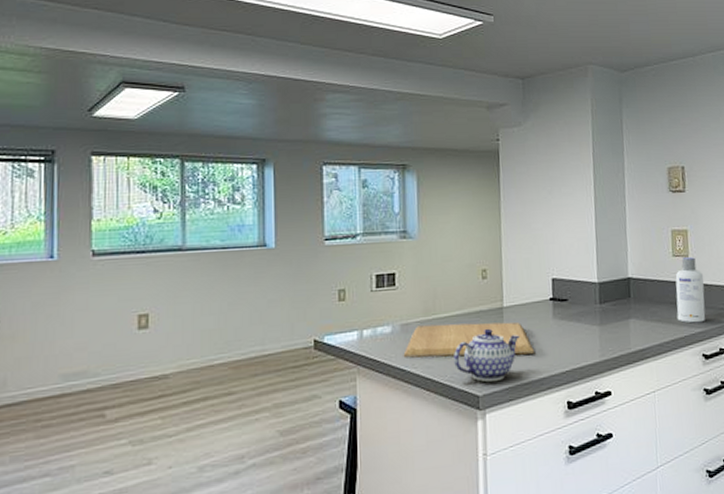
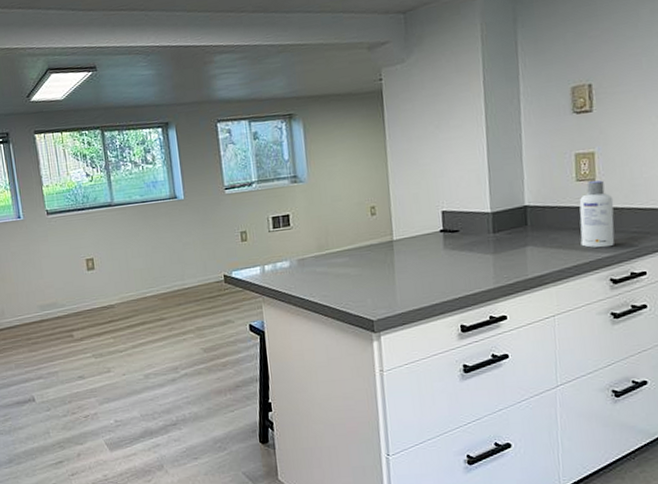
chopping board: present [403,322,534,358] -> none [301,254,425,289]
teapot: present [454,328,520,383] -> none [347,260,411,309]

